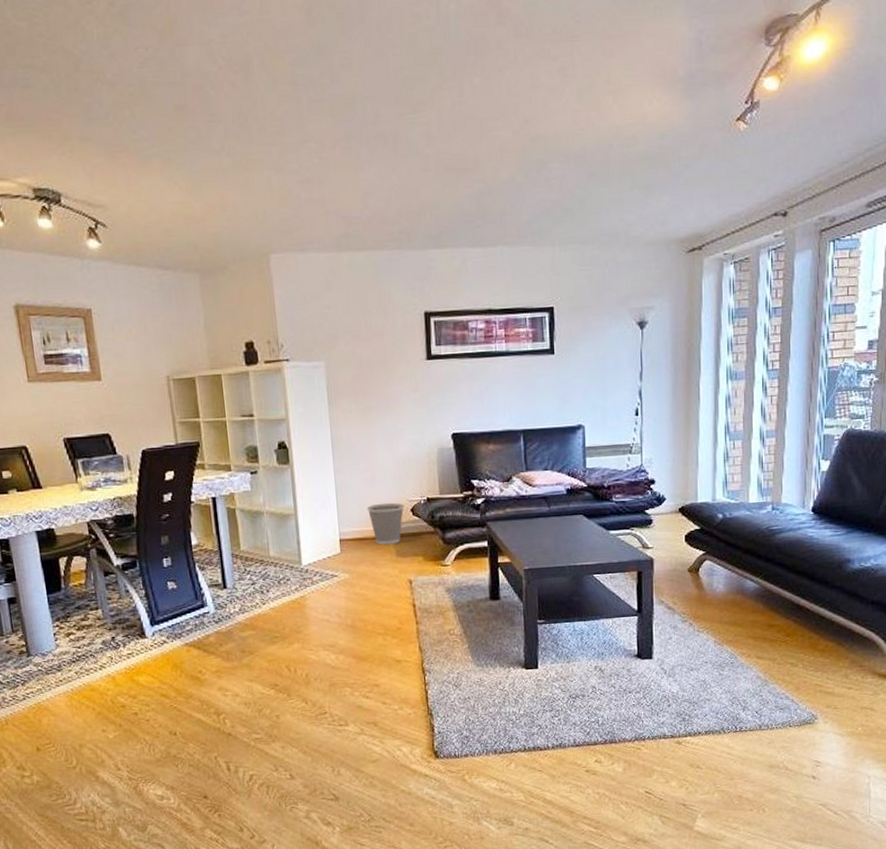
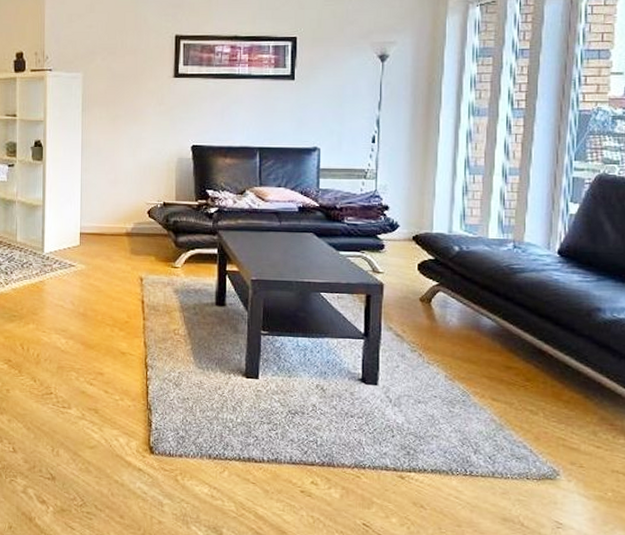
wastebasket: present [366,502,405,546] -> none [107,203,142,243]

